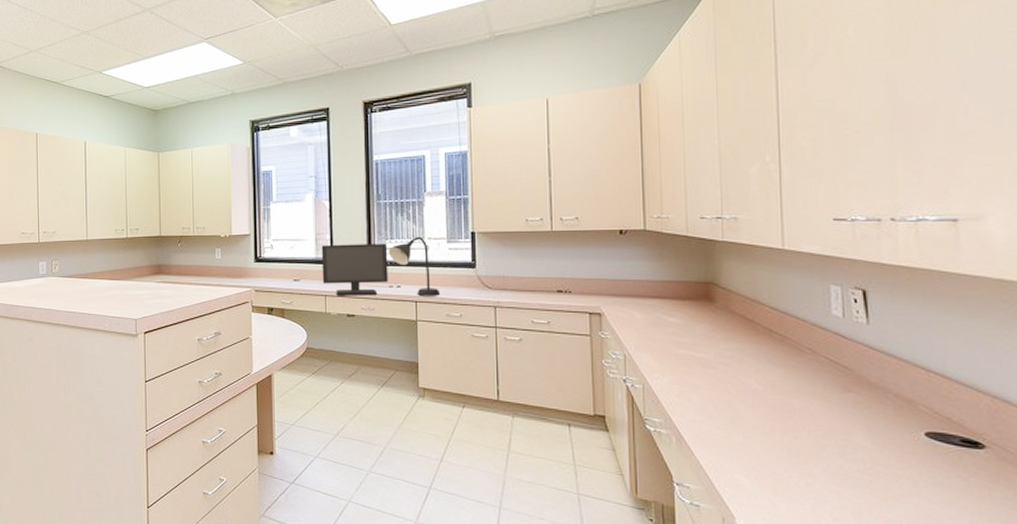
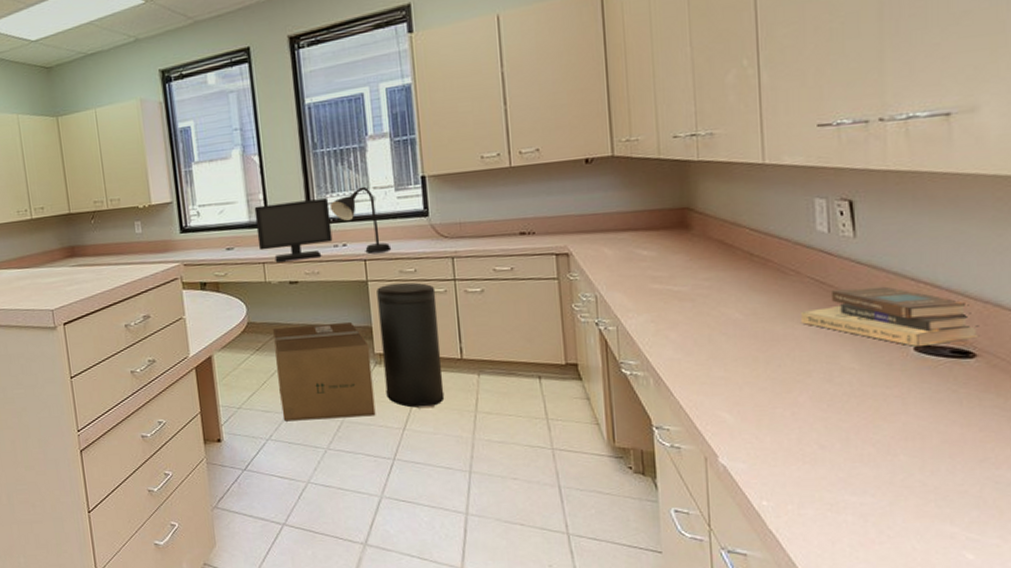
box: none [329,356,416,445] -> present [273,322,376,422]
pedal bin: none [425,326,480,443] -> present [377,282,445,409]
books: none [817,371,988,434] -> present [801,286,980,348]

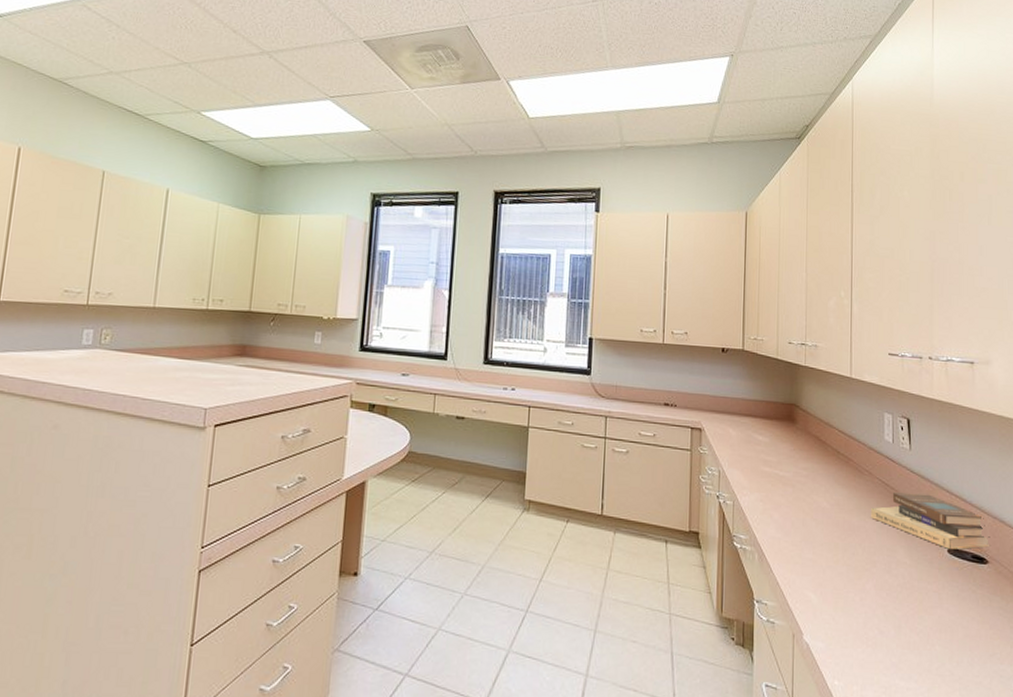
computer monitor: present [254,198,333,262] -> none [433,338,506,397]
box: present [273,322,376,422] -> none [426,462,521,564]
desk lamp: present [329,186,392,254] -> none [505,337,555,403]
pedal bin: present [377,282,445,409] -> none [529,433,588,561]

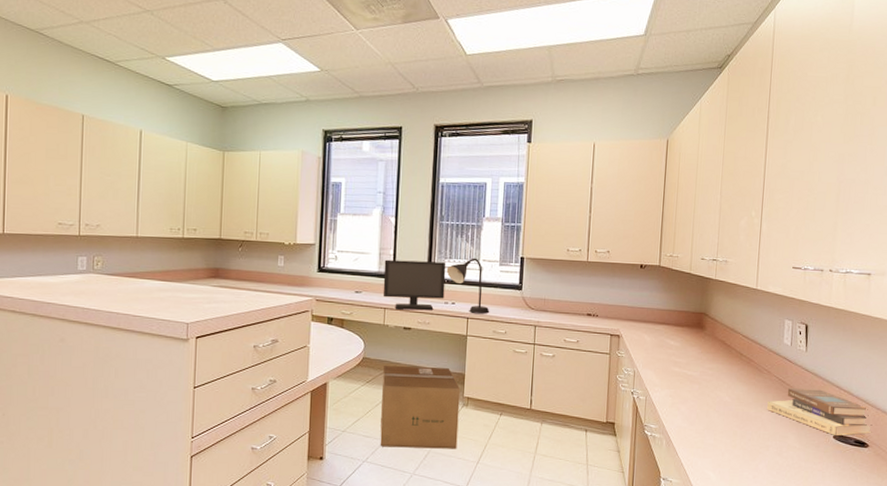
box: none [426,462,521,564] -> present [380,366,461,449]
computer monitor: none [433,338,506,397] -> present [382,259,446,311]
desk lamp: none [505,337,555,403] -> present [446,258,490,315]

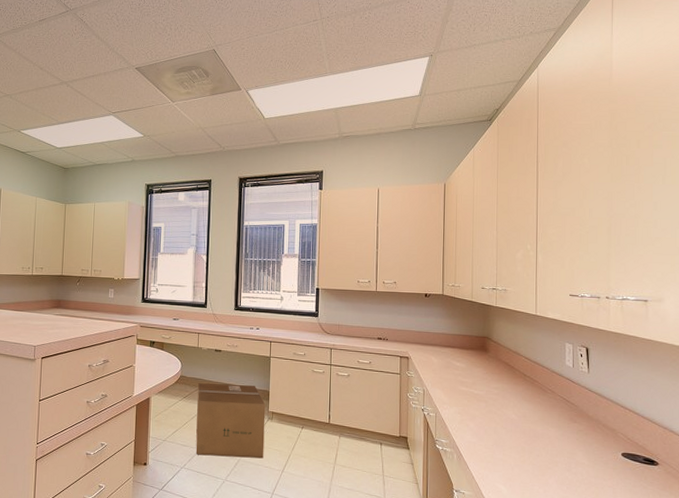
computer monitor: present [382,259,446,311] -> none [196,291,251,335]
desk lamp: present [446,258,490,315] -> none [251,289,290,339]
books: present [767,388,873,436] -> none [554,407,661,454]

